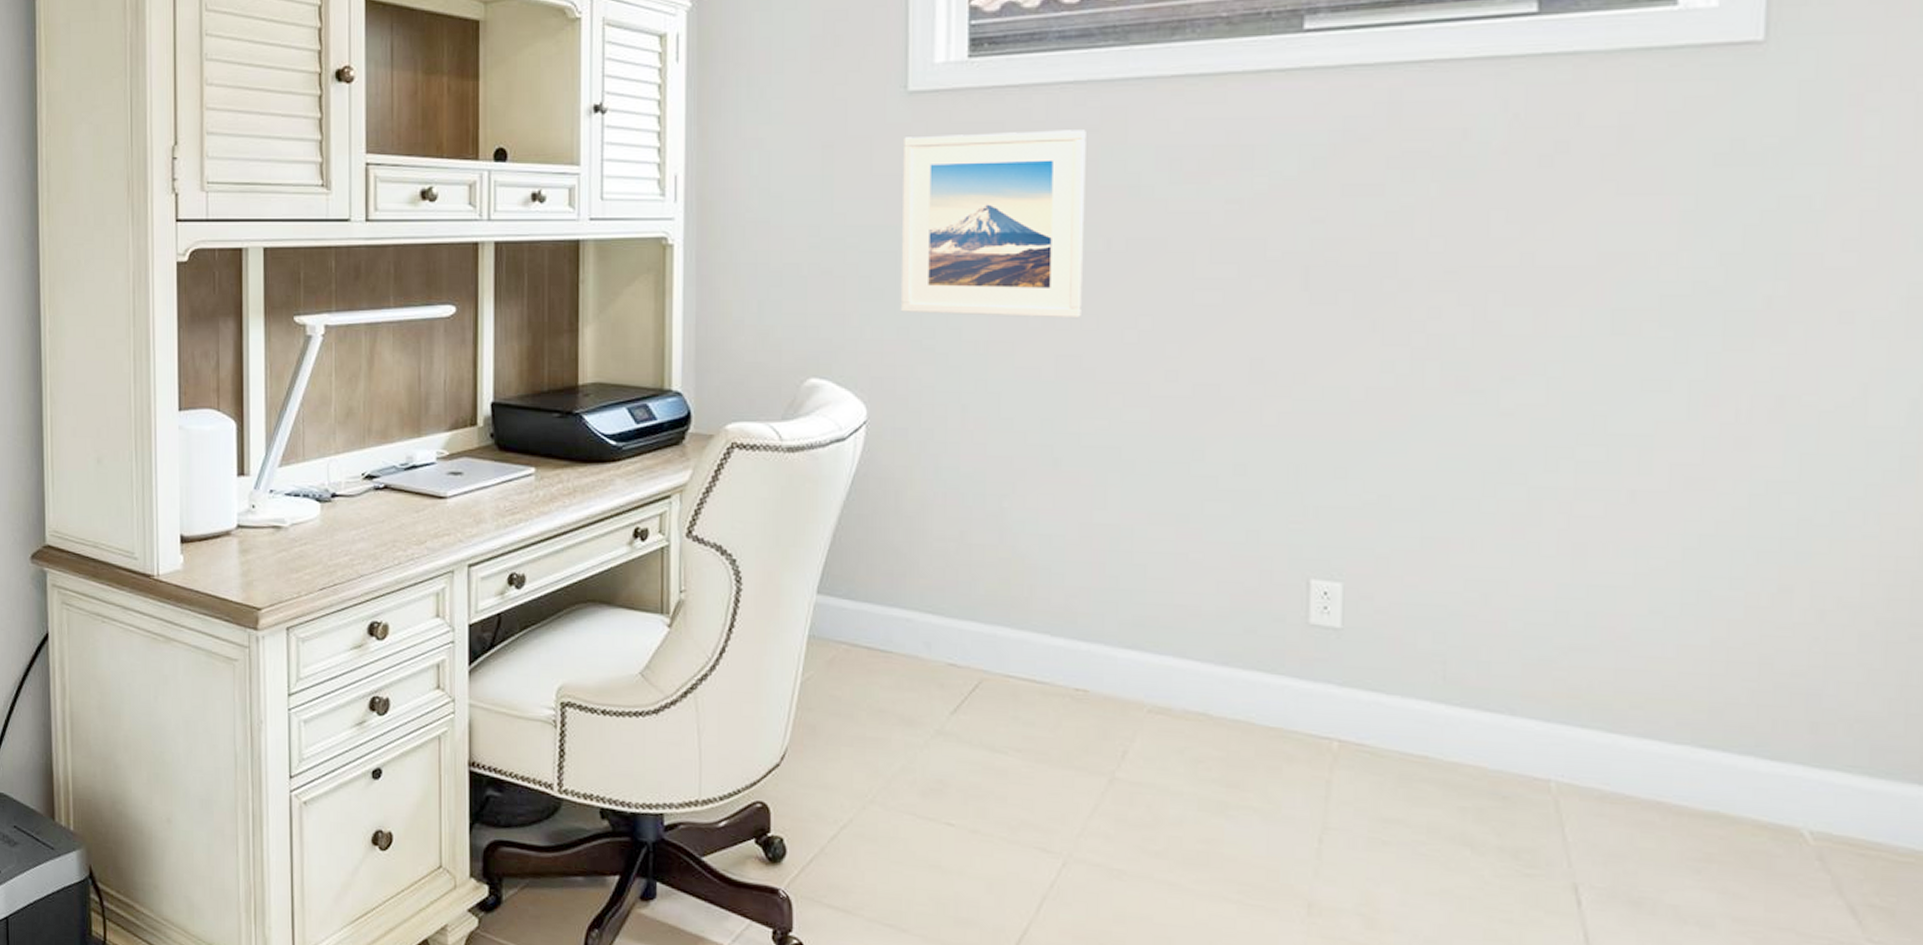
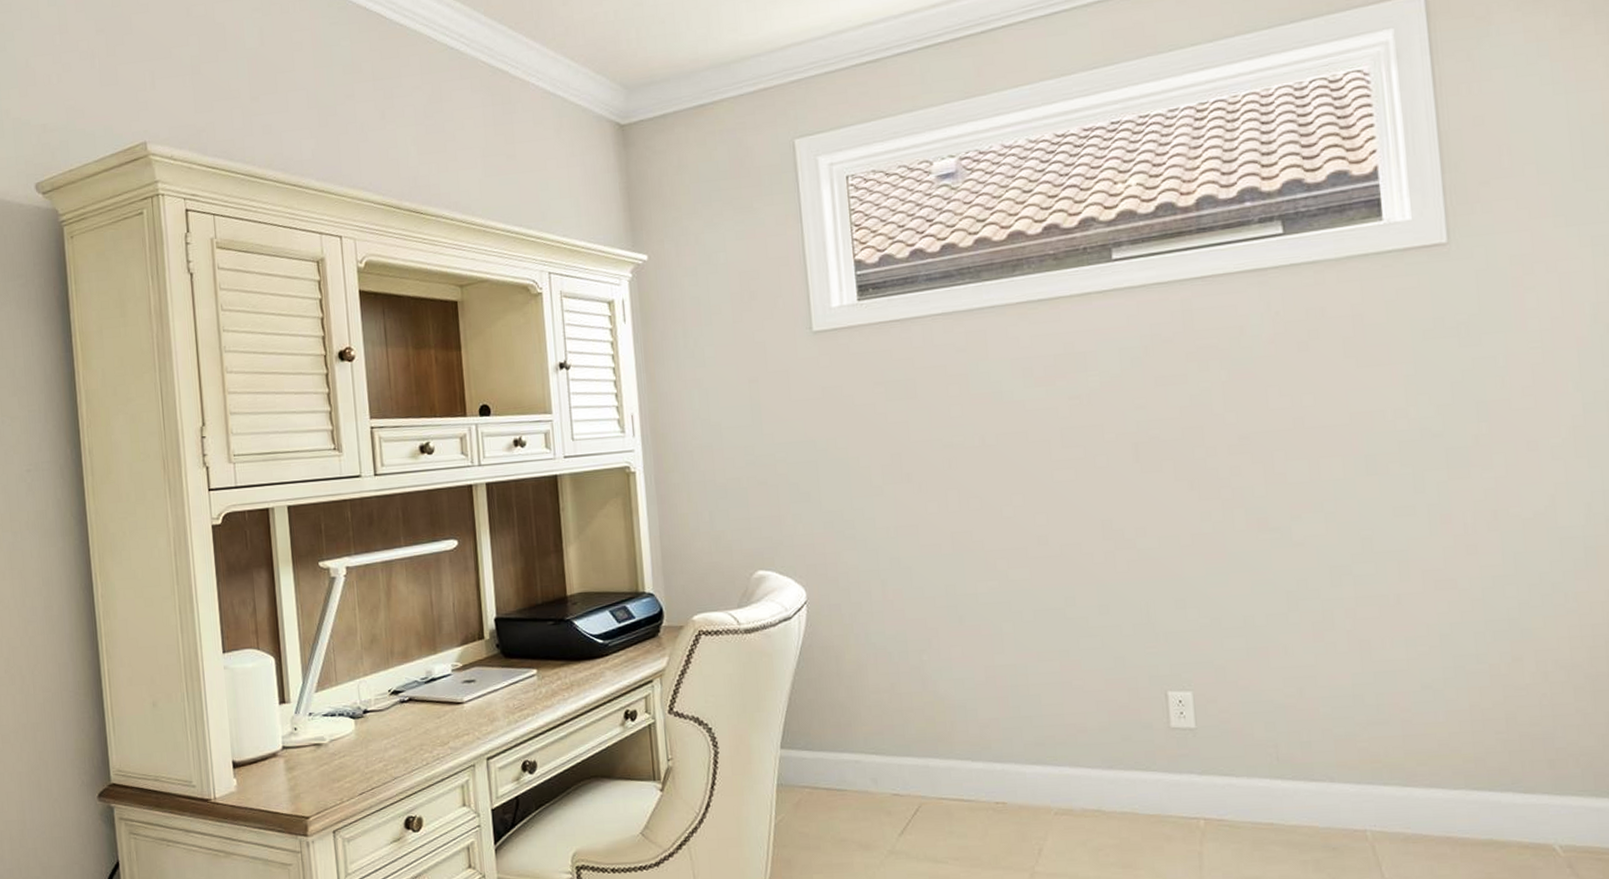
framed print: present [900,130,1086,319] -> none [813,351,968,510]

